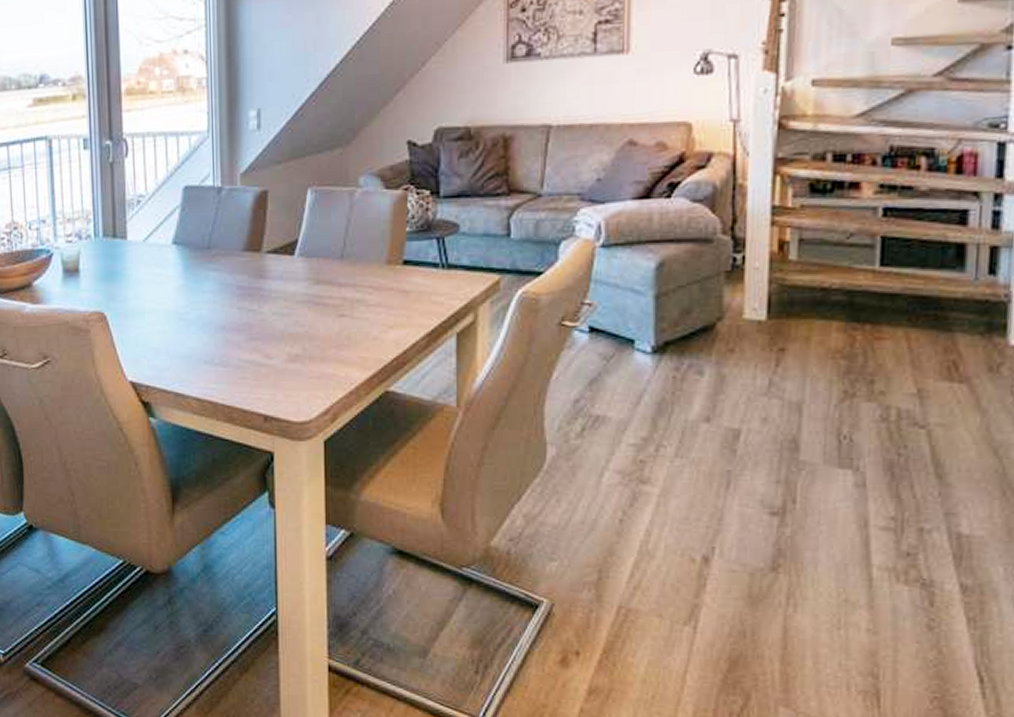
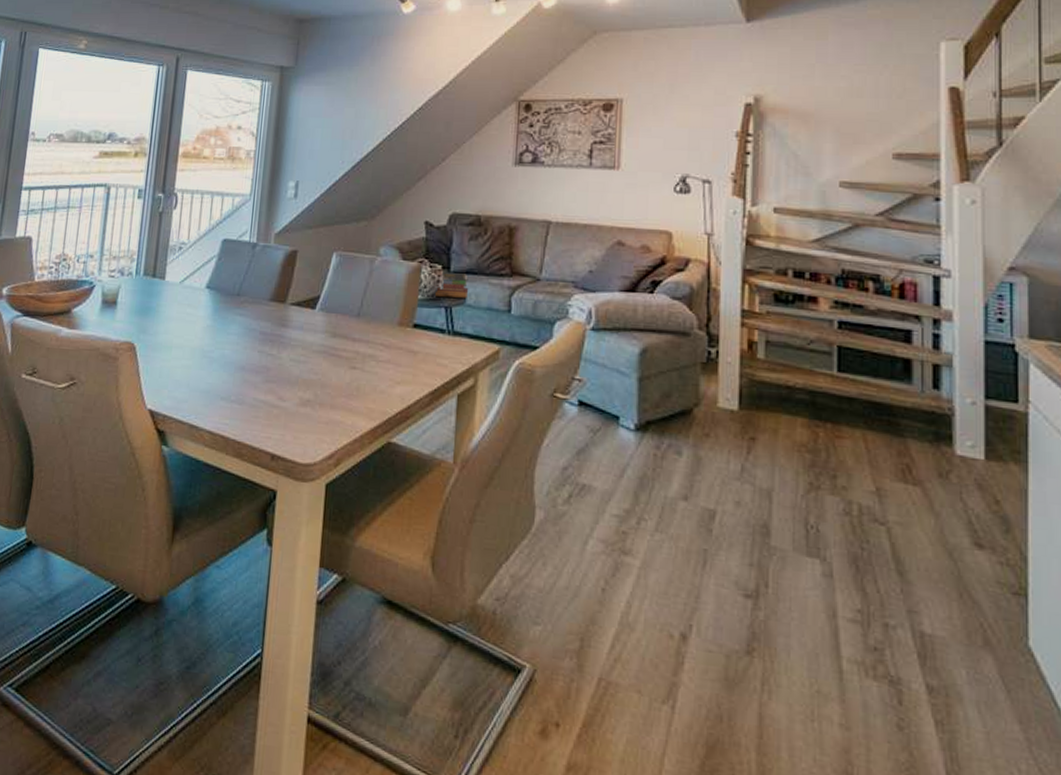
books: none [422,197,462,230] -> present [432,272,469,301]

